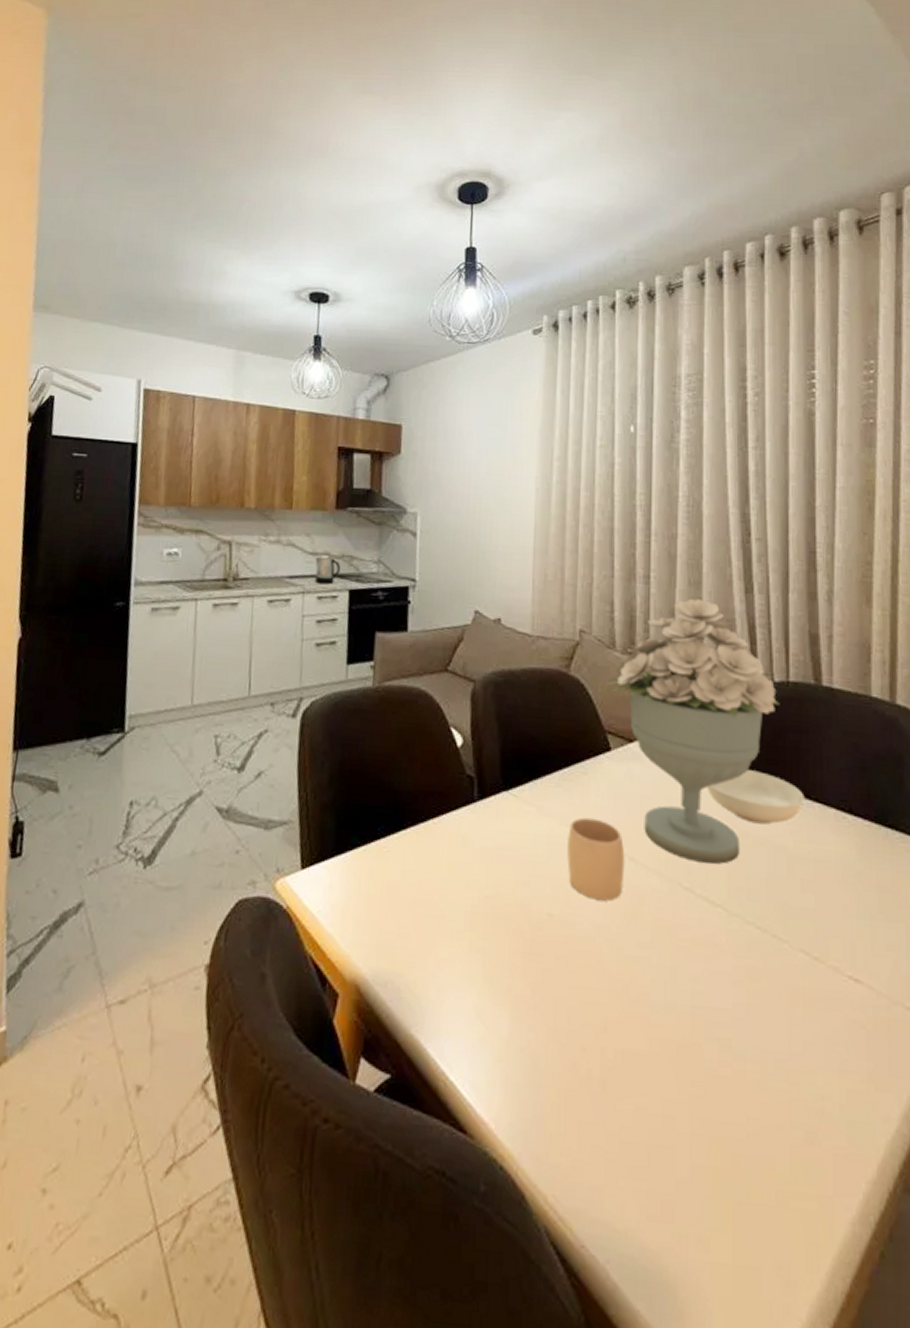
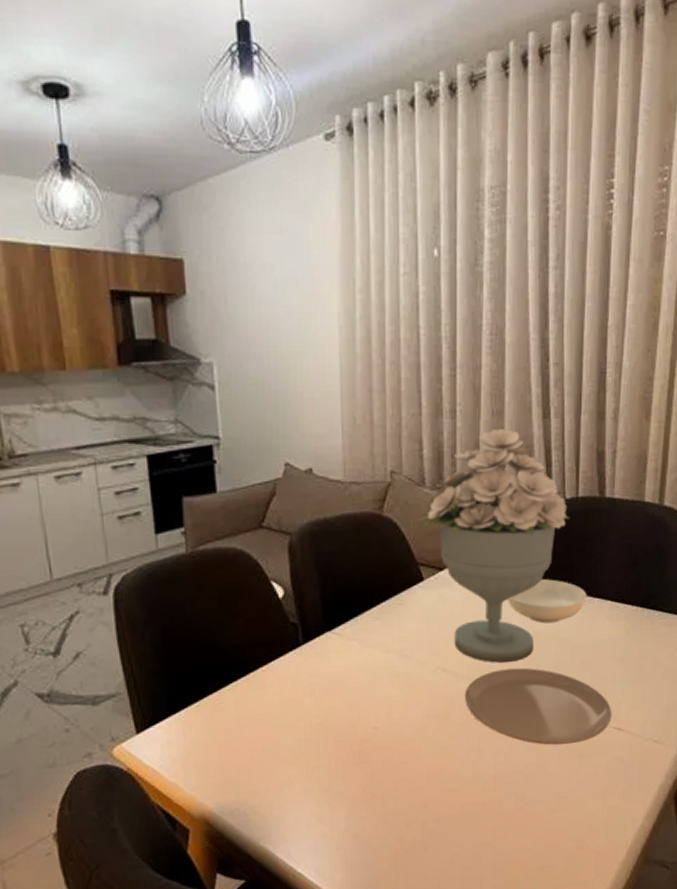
kettle: present [314,555,341,585] -> none [102,420,135,452]
mug: present [567,817,625,901] -> none [388,641,439,709]
plate: none [655,870,845,988] -> present [464,667,612,745]

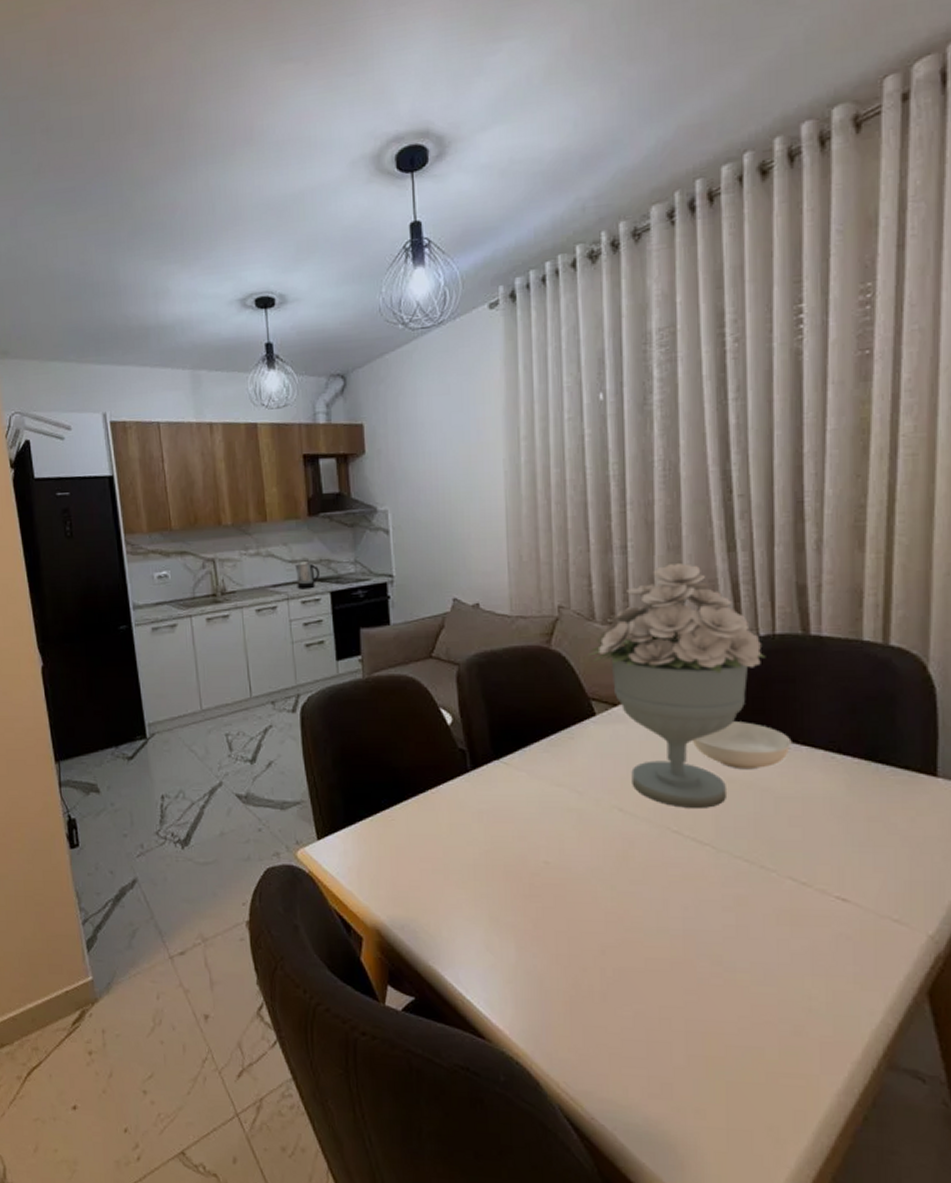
kettle: none [102,420,135,452] -> present [294,562,321,589]
plate: present [464,667,612,745] -> none [644,815,833,909]

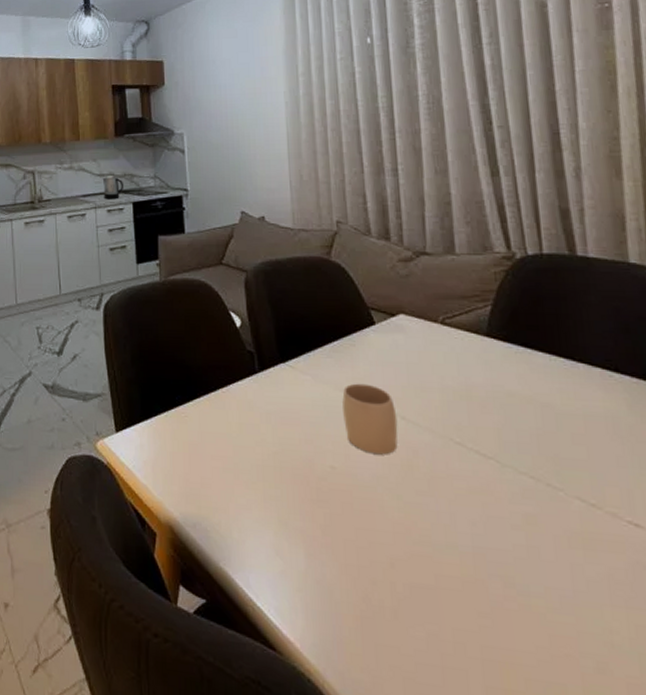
mug: none [558,777,615,847] -> present [342,383,398,455]
bouquet: present [588,562,766,808] -> none [365,185,536,421]
bowl: present [691,720,792,770] -> none [469,335,569,385]

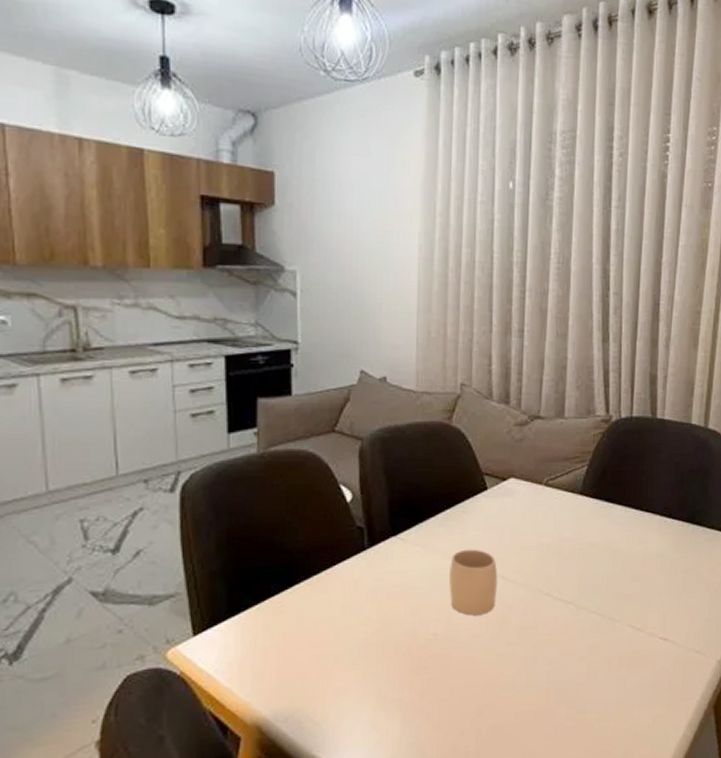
kettle: present [102,176,124,200] -> none [182,319,214,351]

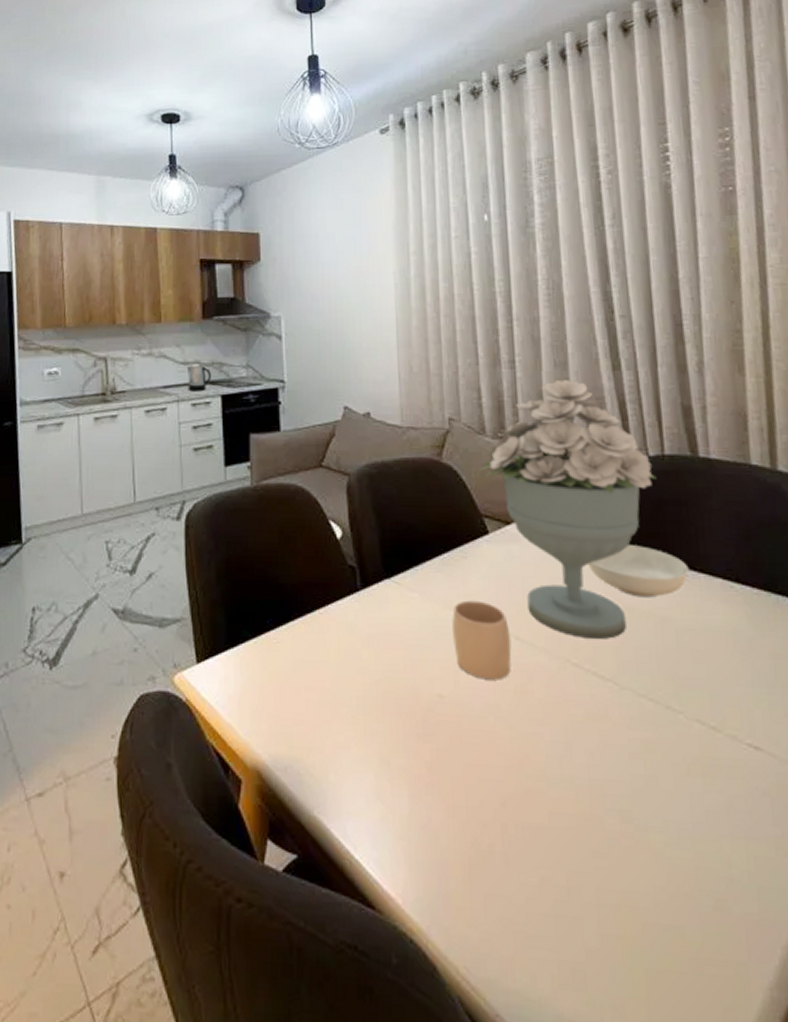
kettle: none [182,319,214,351] -> present [186,364,212,392]
bouquet: none [484,349,625,572] -> present [479,379,657,639]
bowl: none [564,492,638,535] -> present [587,543,689,598]

